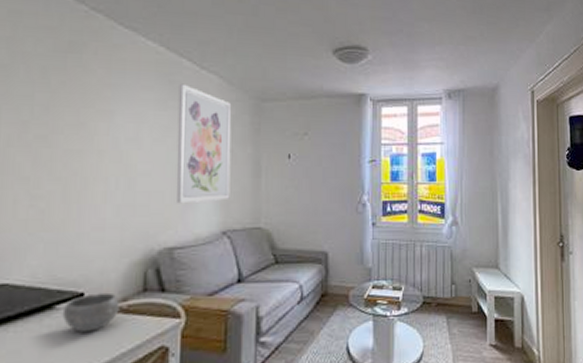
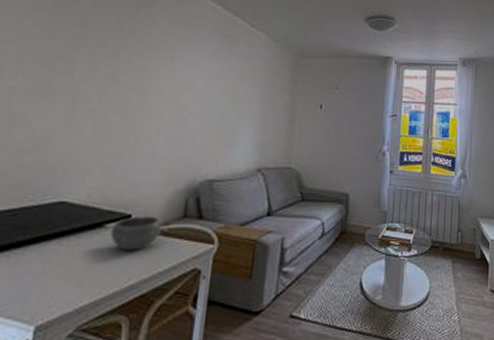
wall art: present [176,83,232,204] -> none [220,38,274,142]

